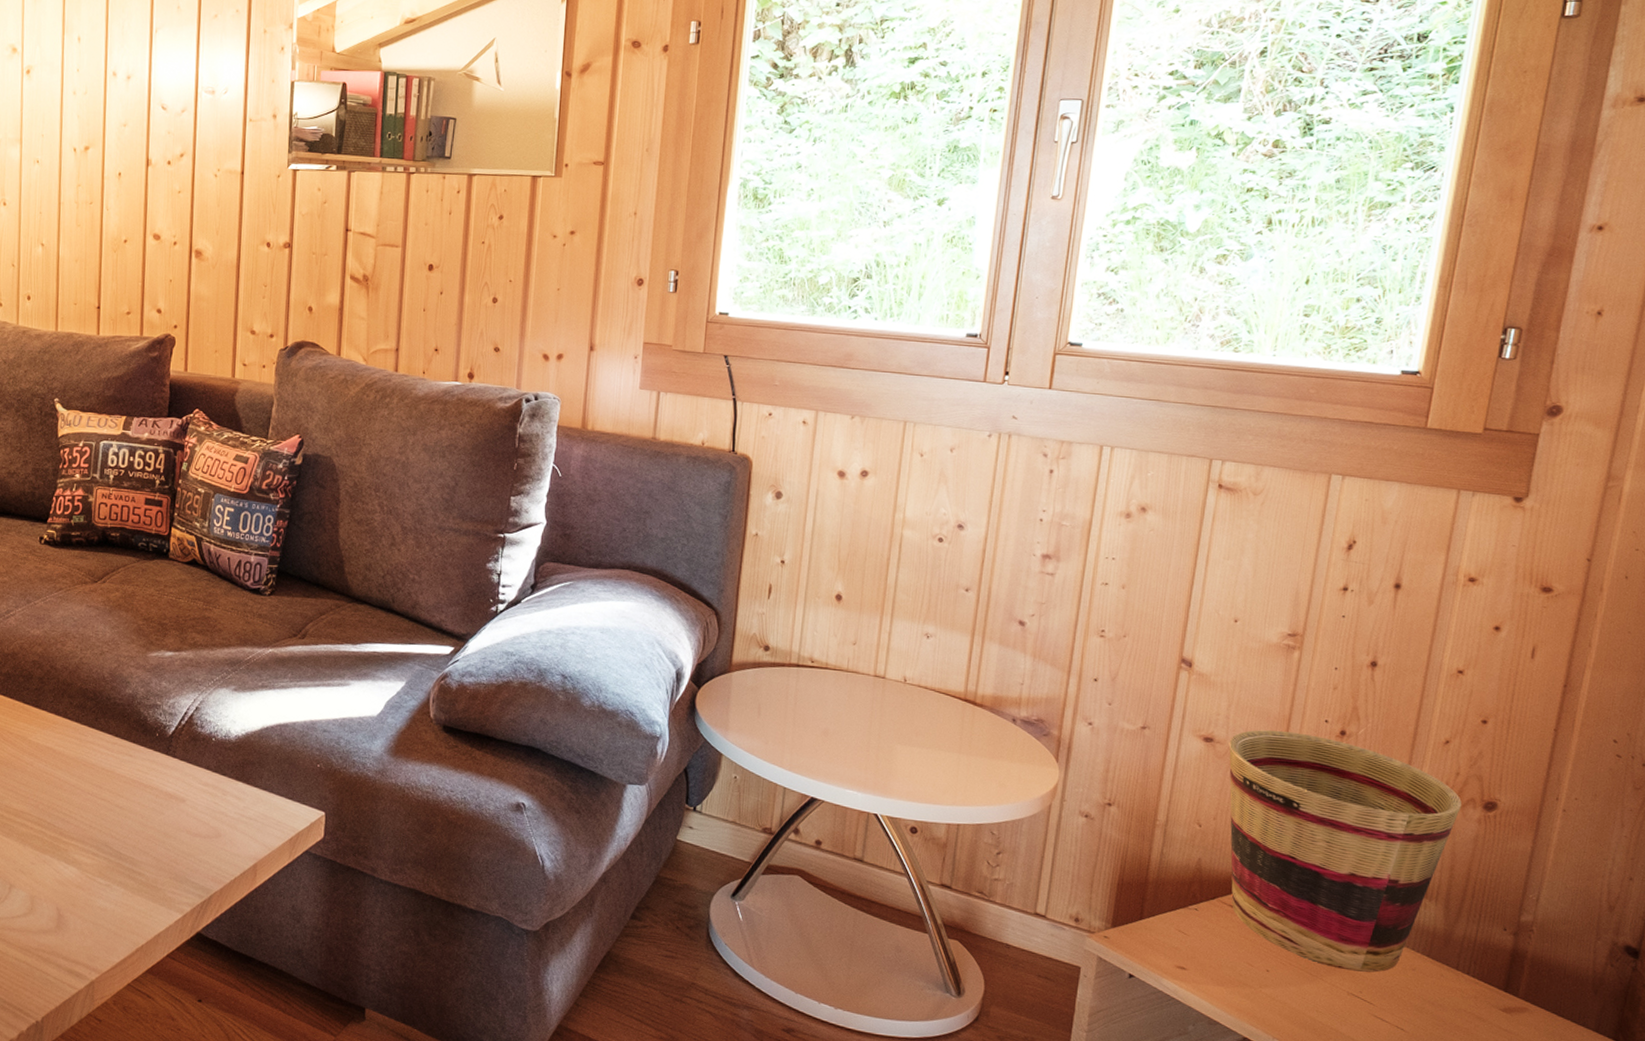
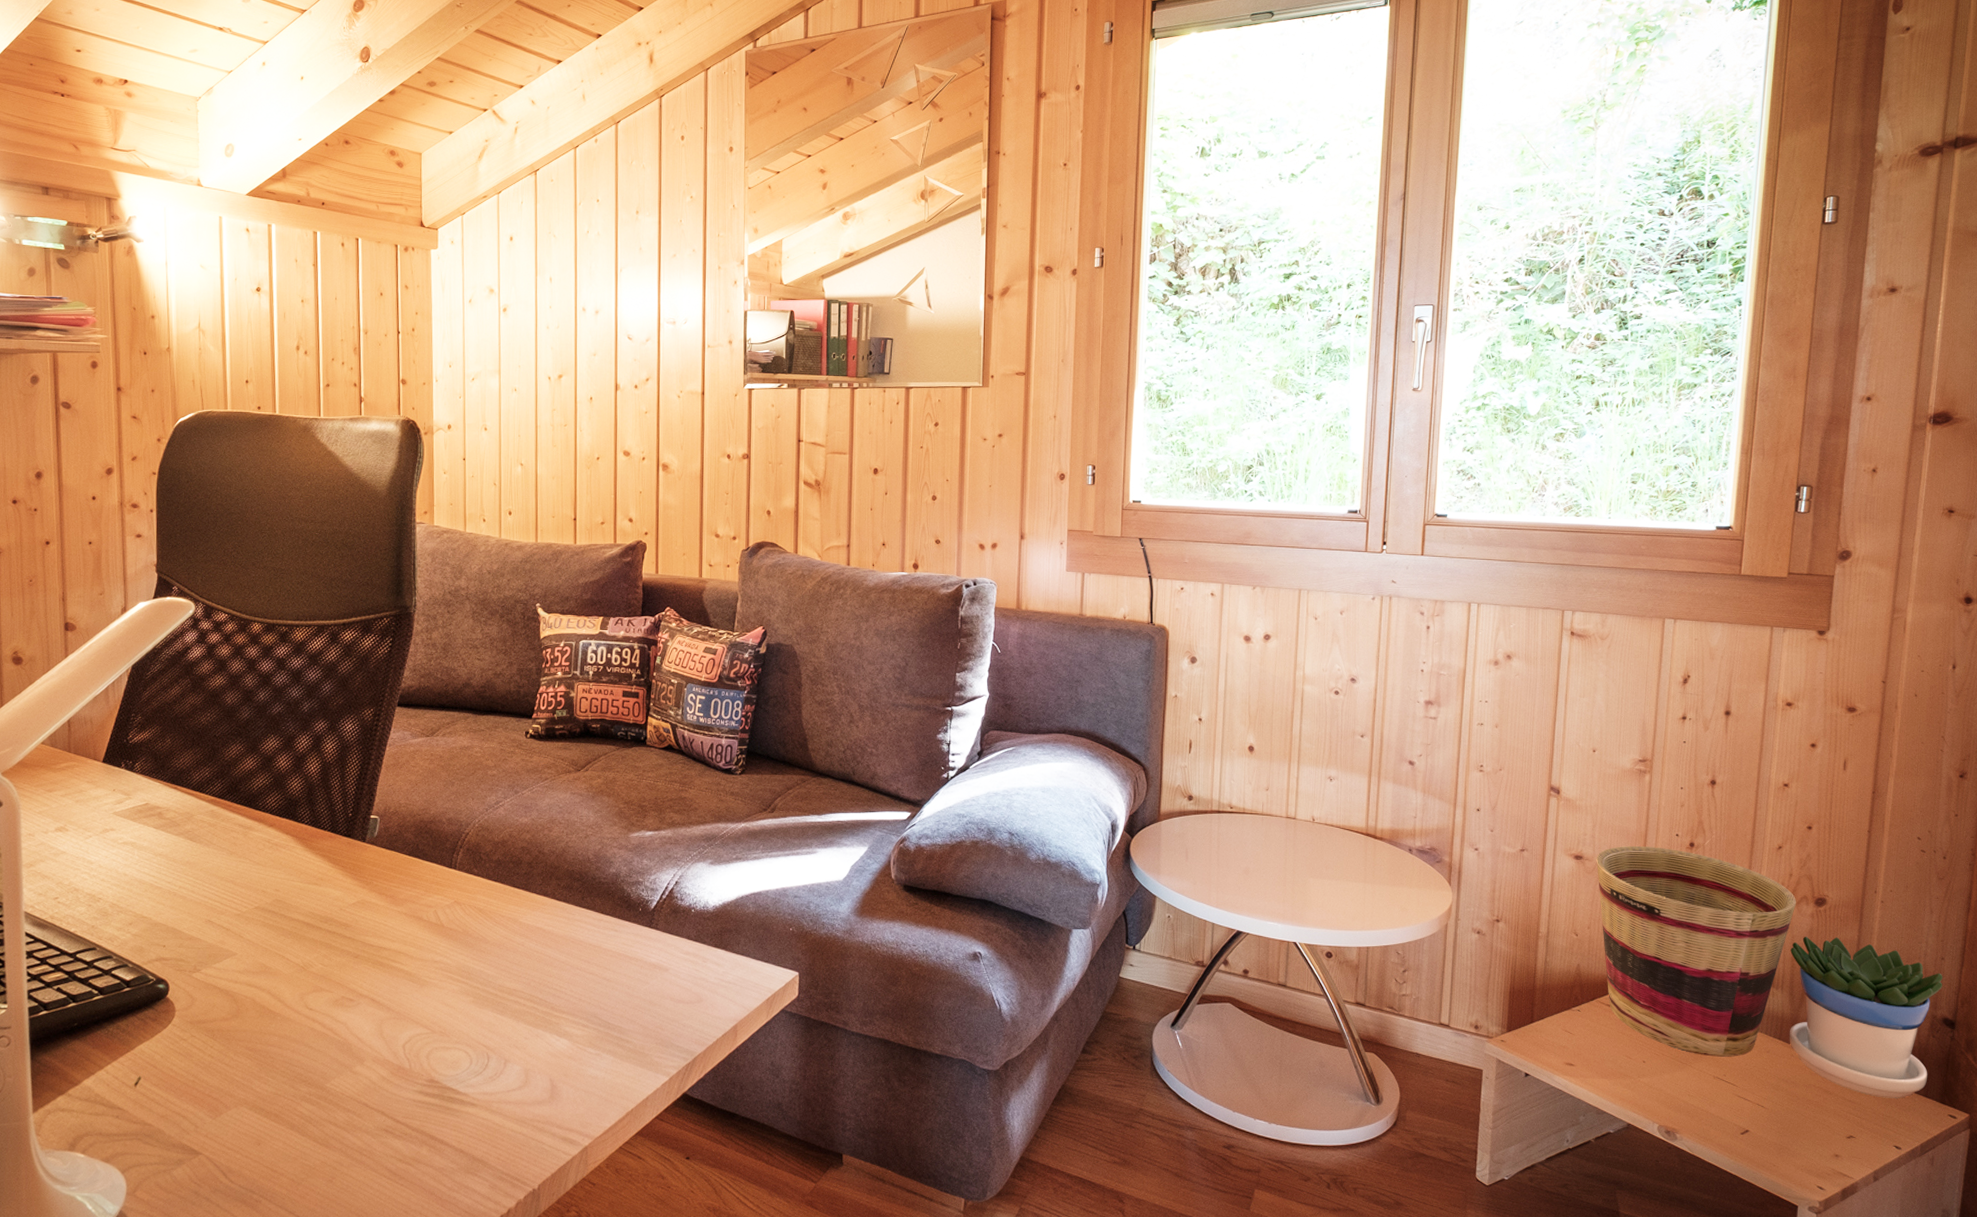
flowerpot: none [1439,843,1630,1032] -> present [1789,936,1943,1098]

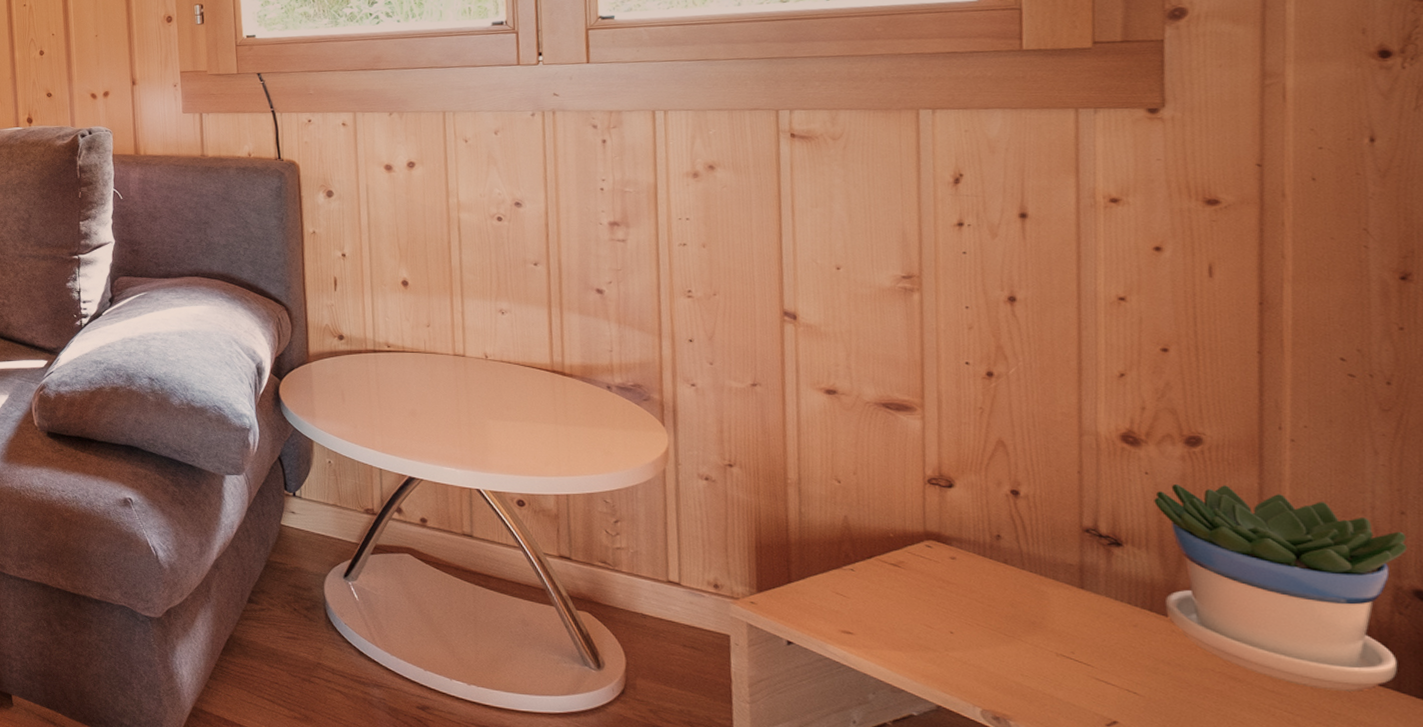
basket: present [1596,846,1796,1057] -> none [855,377,1156,631]

